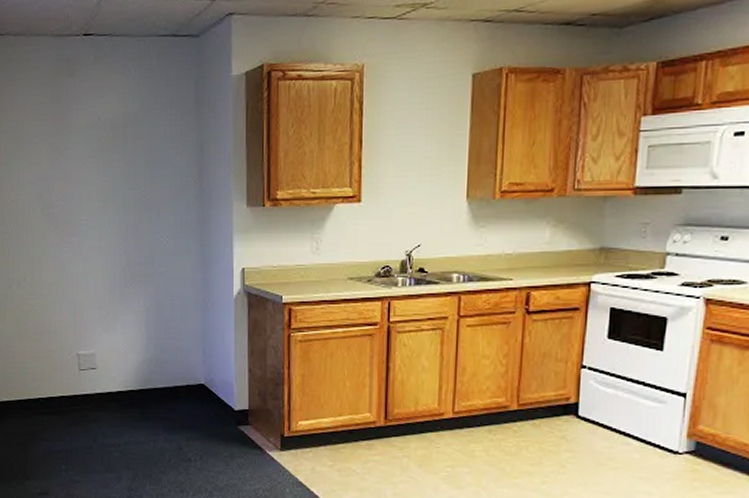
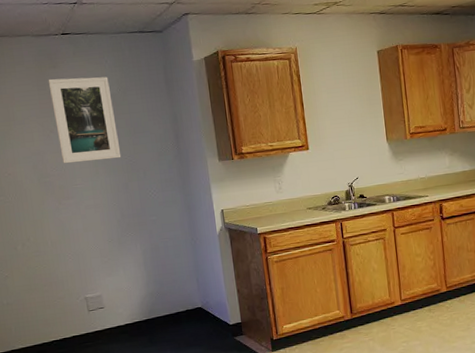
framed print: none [63,89,135,194] -> present [48,76,122,164]

